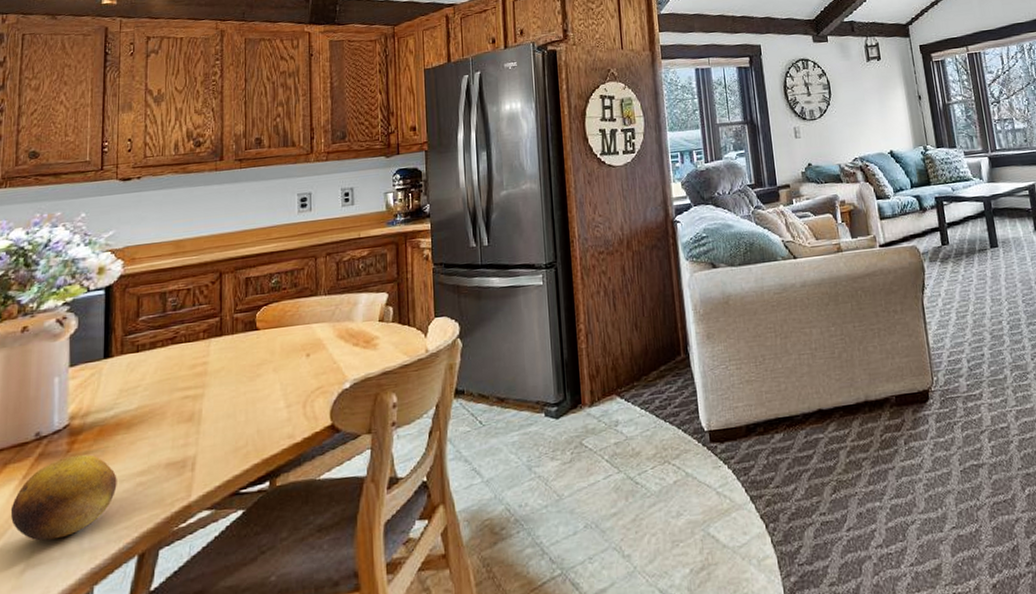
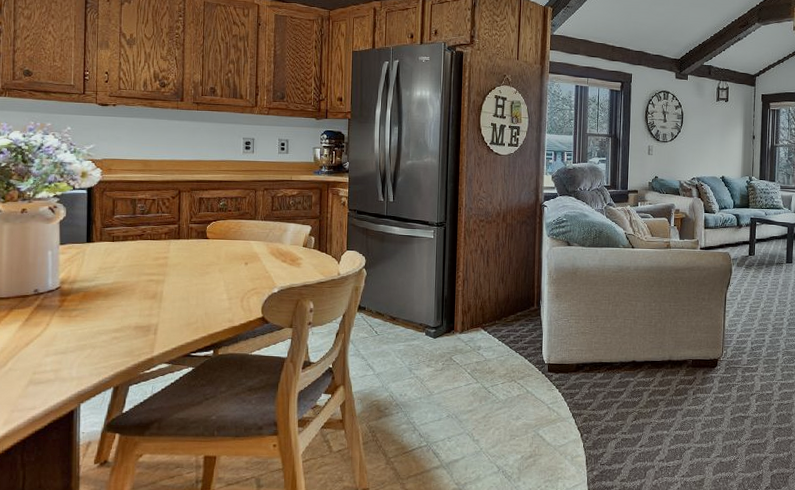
fruit: present [10,454,117,541] -> none [16,310,98,367]

